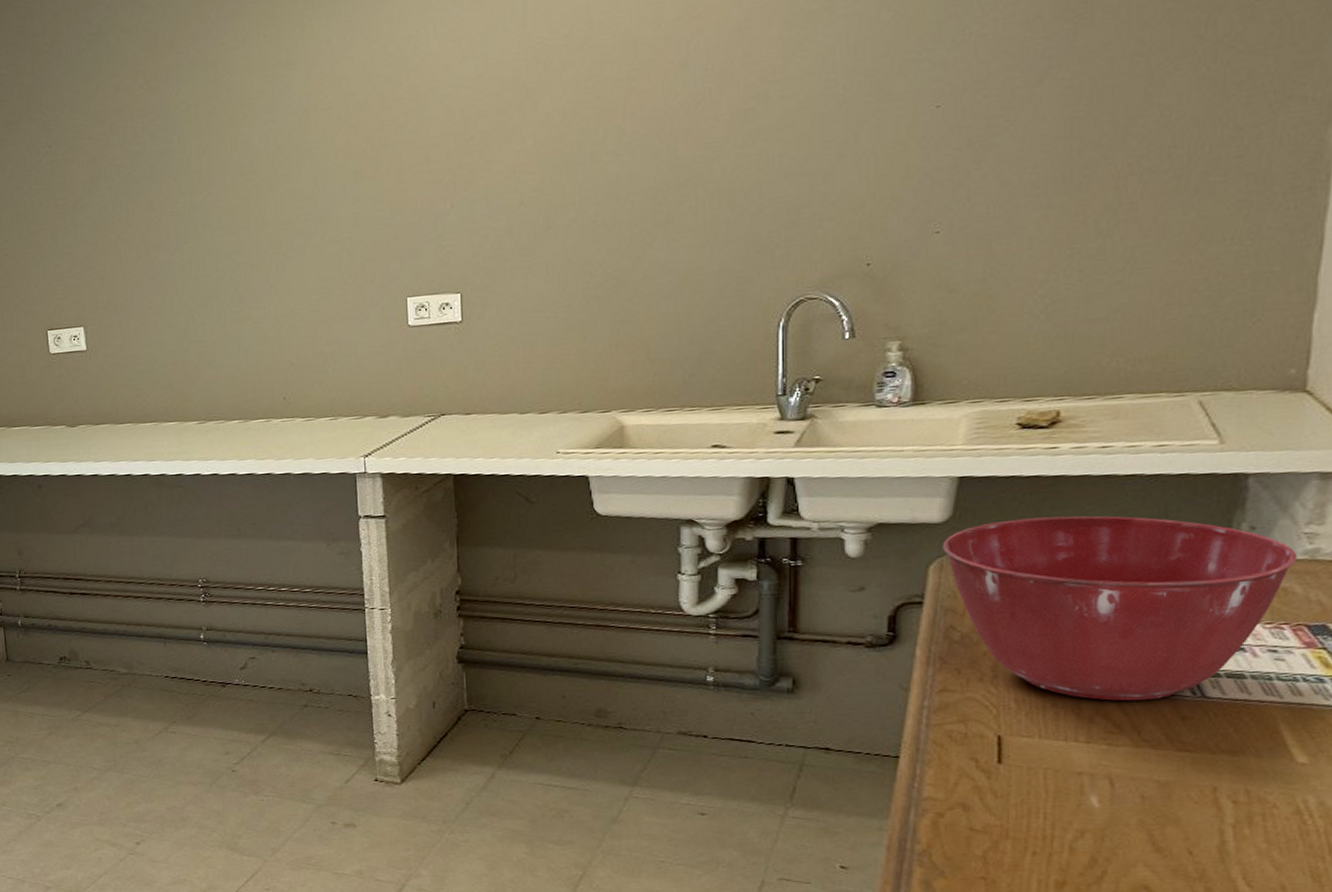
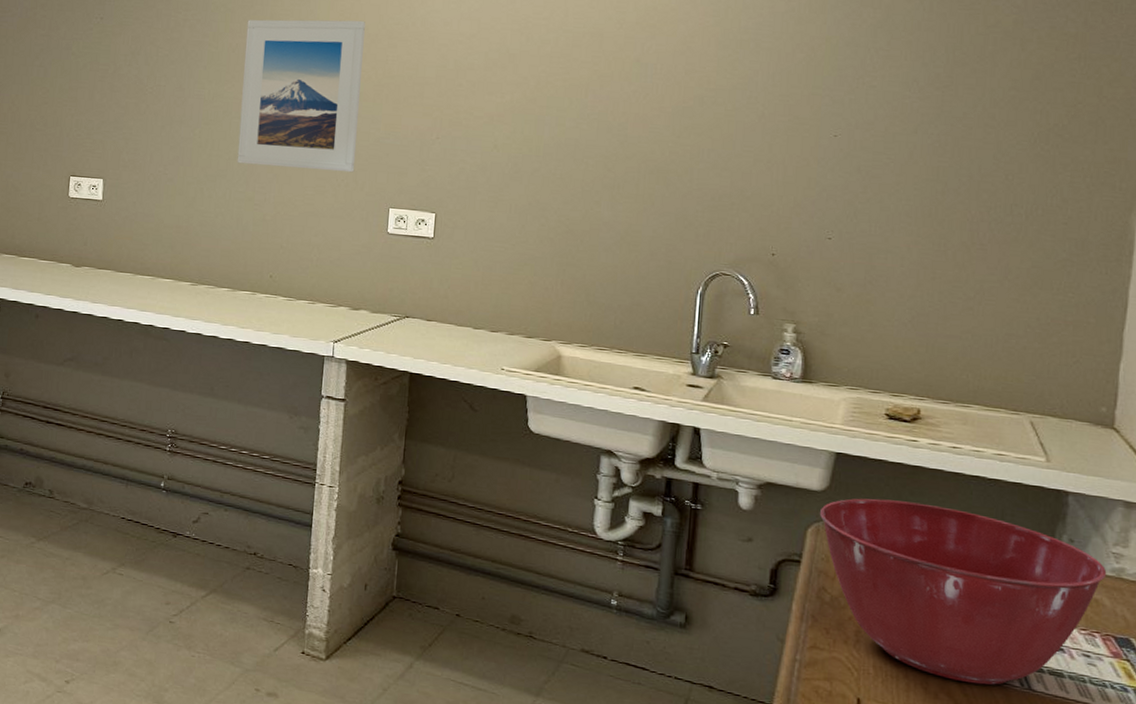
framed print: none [214,85,362,280] -> present [237,19,365,173]

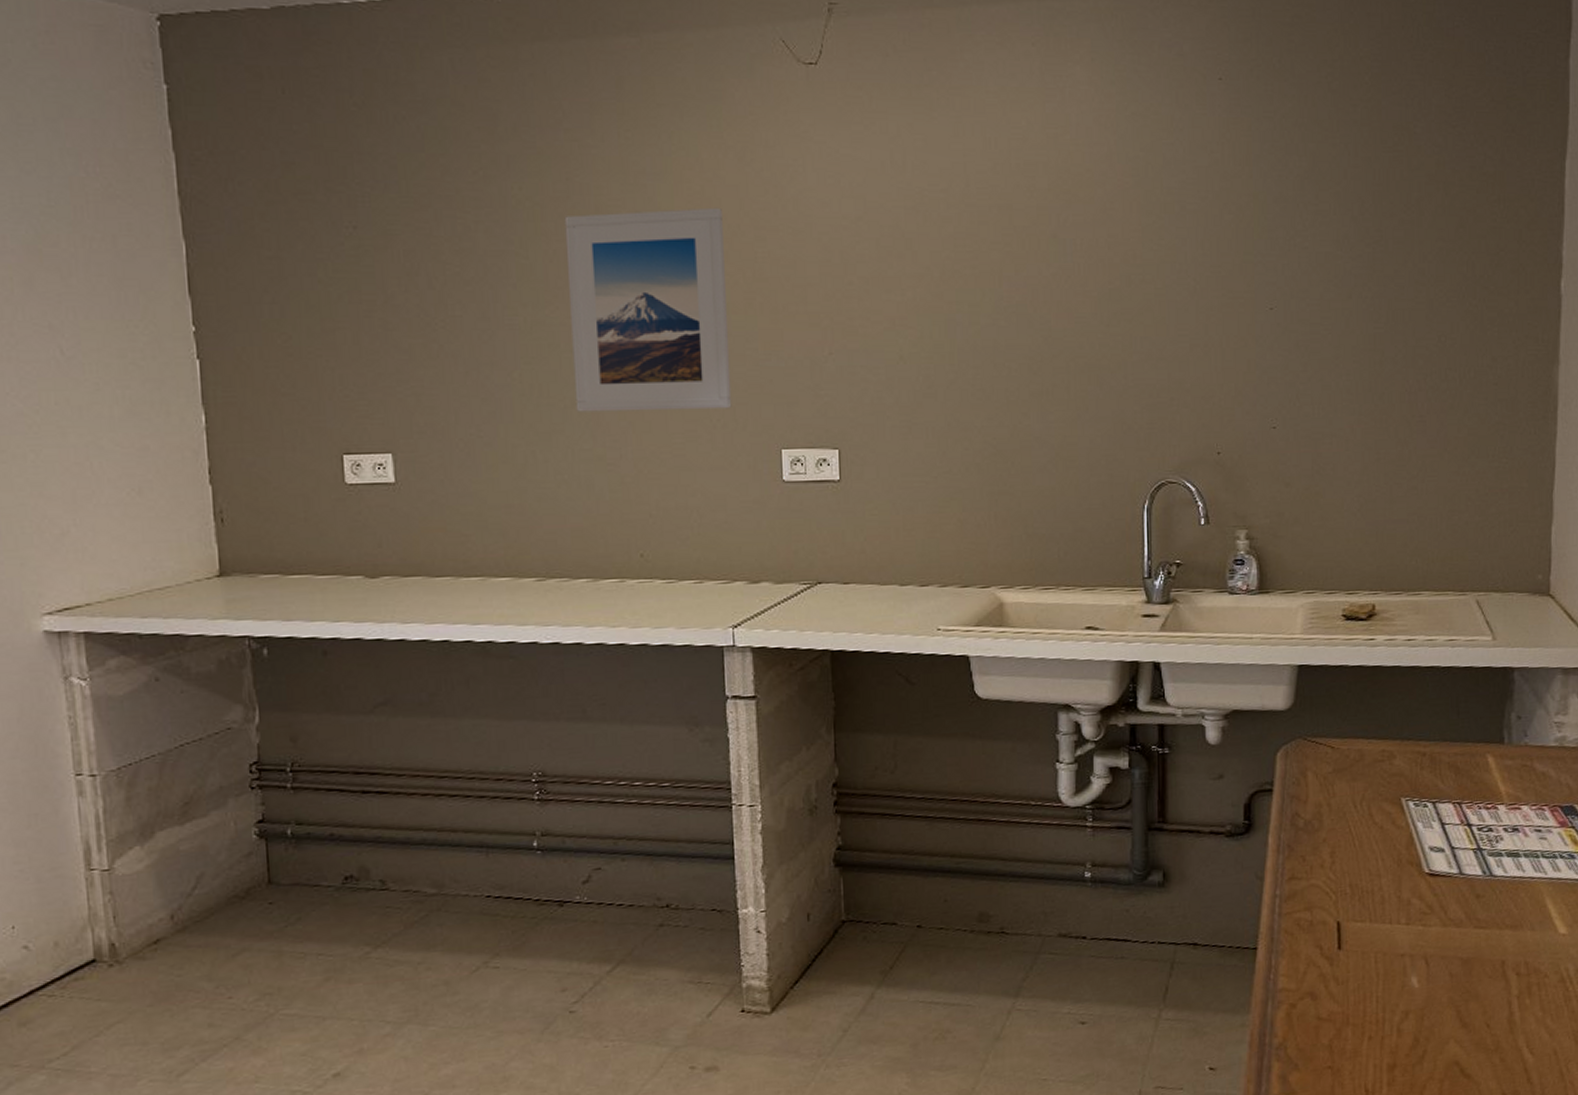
mixing bowl: present [819,498,1107,685] -> none [1286,705,1551,883]

